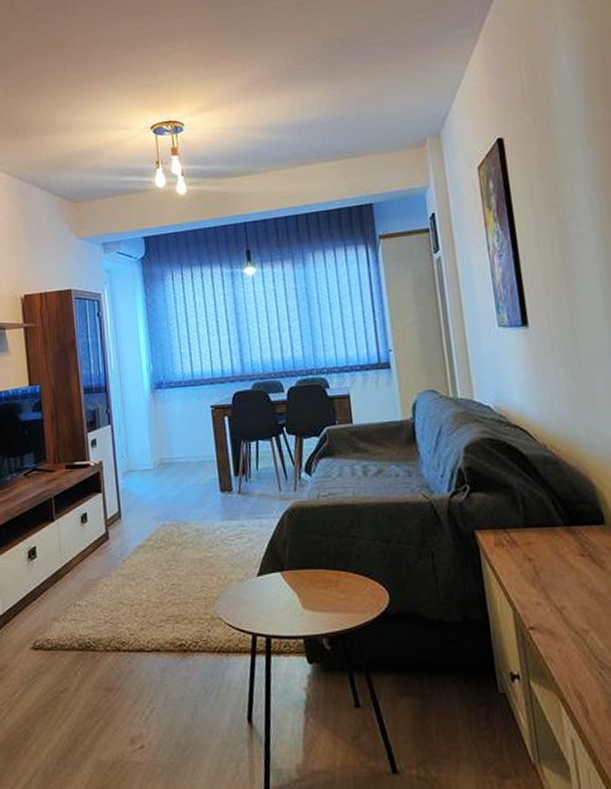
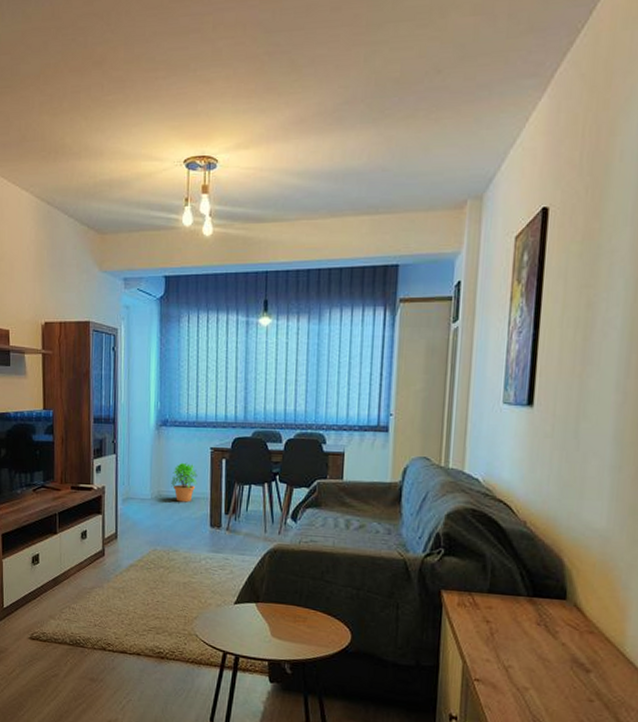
potted plant: none [173,424,201,469] -> present [171,462,198,503]

